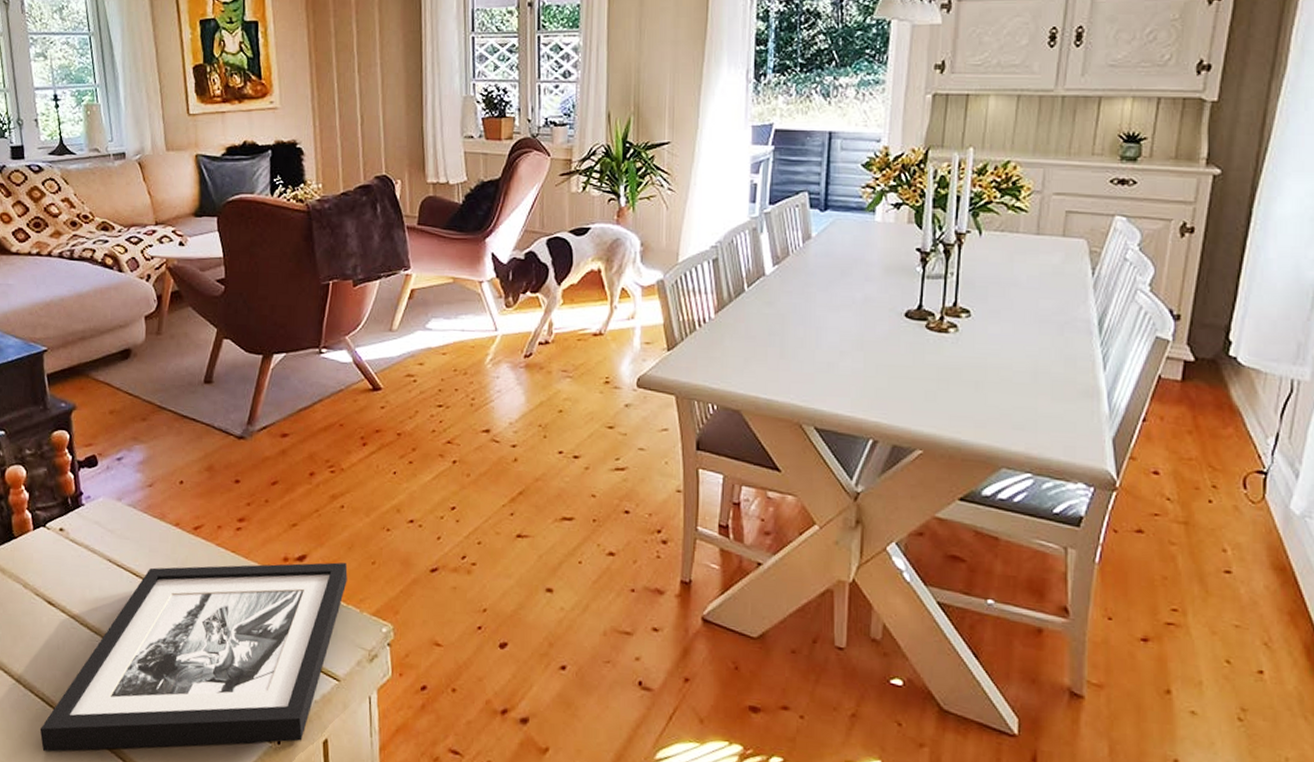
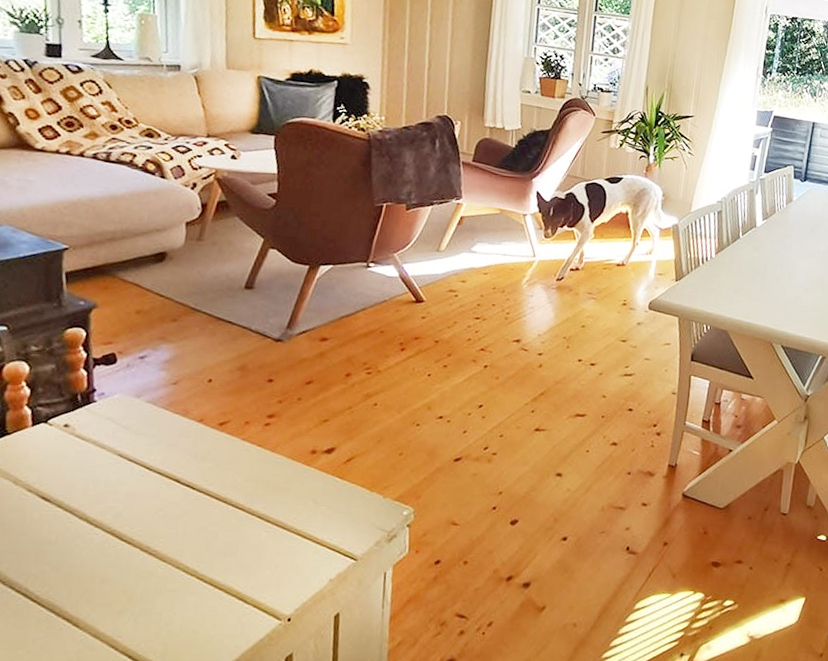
picture frame: present [39,562,348,752] -> none [18,453,375,648]

